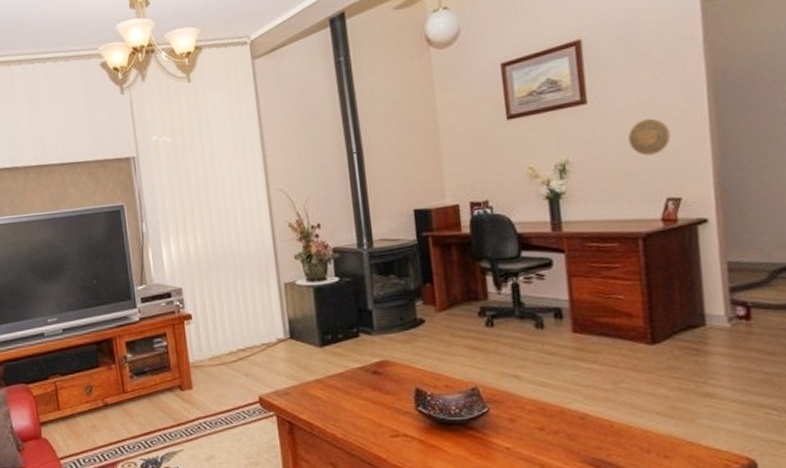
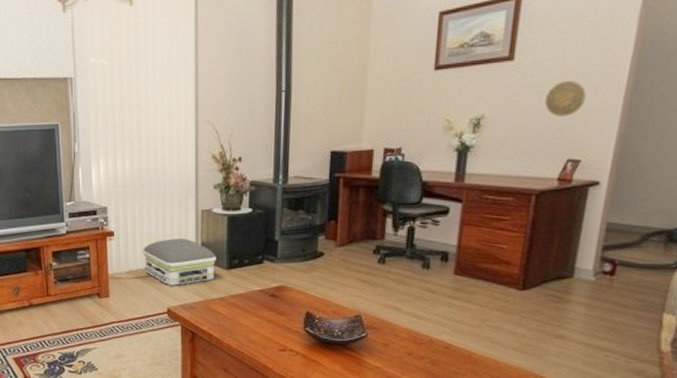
air purifier: none [225,316,308,372] -> present [143,239,216,287]

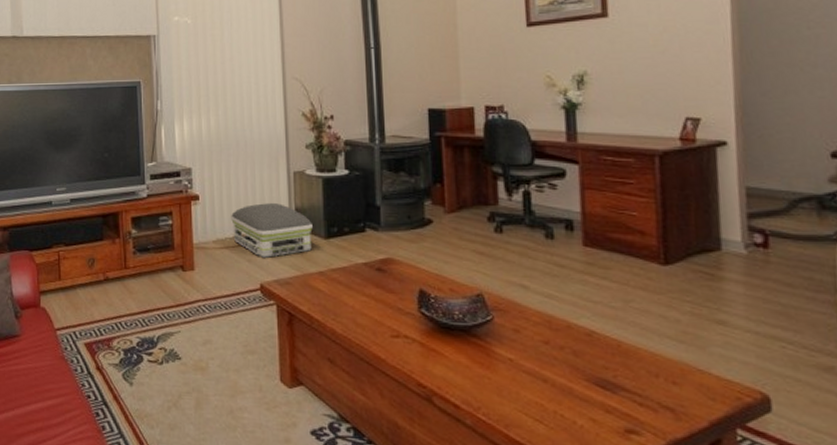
decorative plate: present [545,80,587,117] -> none [649,36,692,73]

